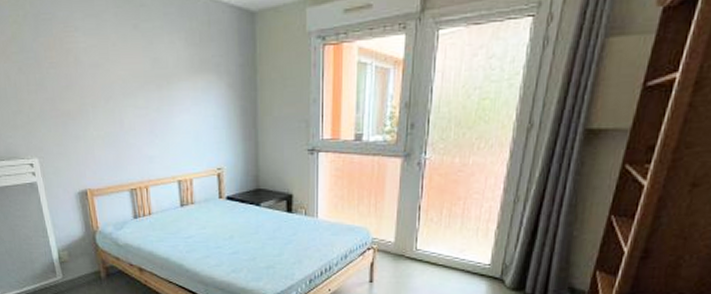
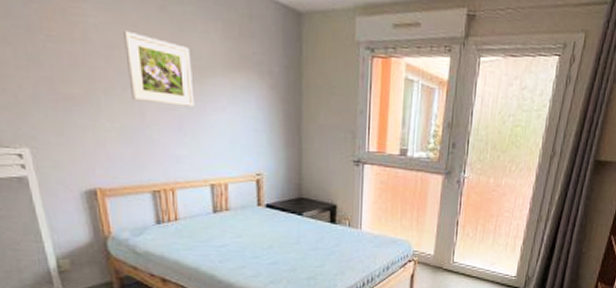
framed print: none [106,50,164,112] -> present [124,30,195,107]

